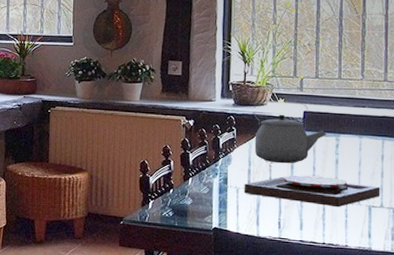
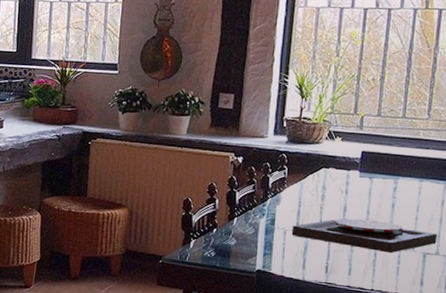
tea kettle: present [253,99,327,164] -> none [305,137,385,206]

